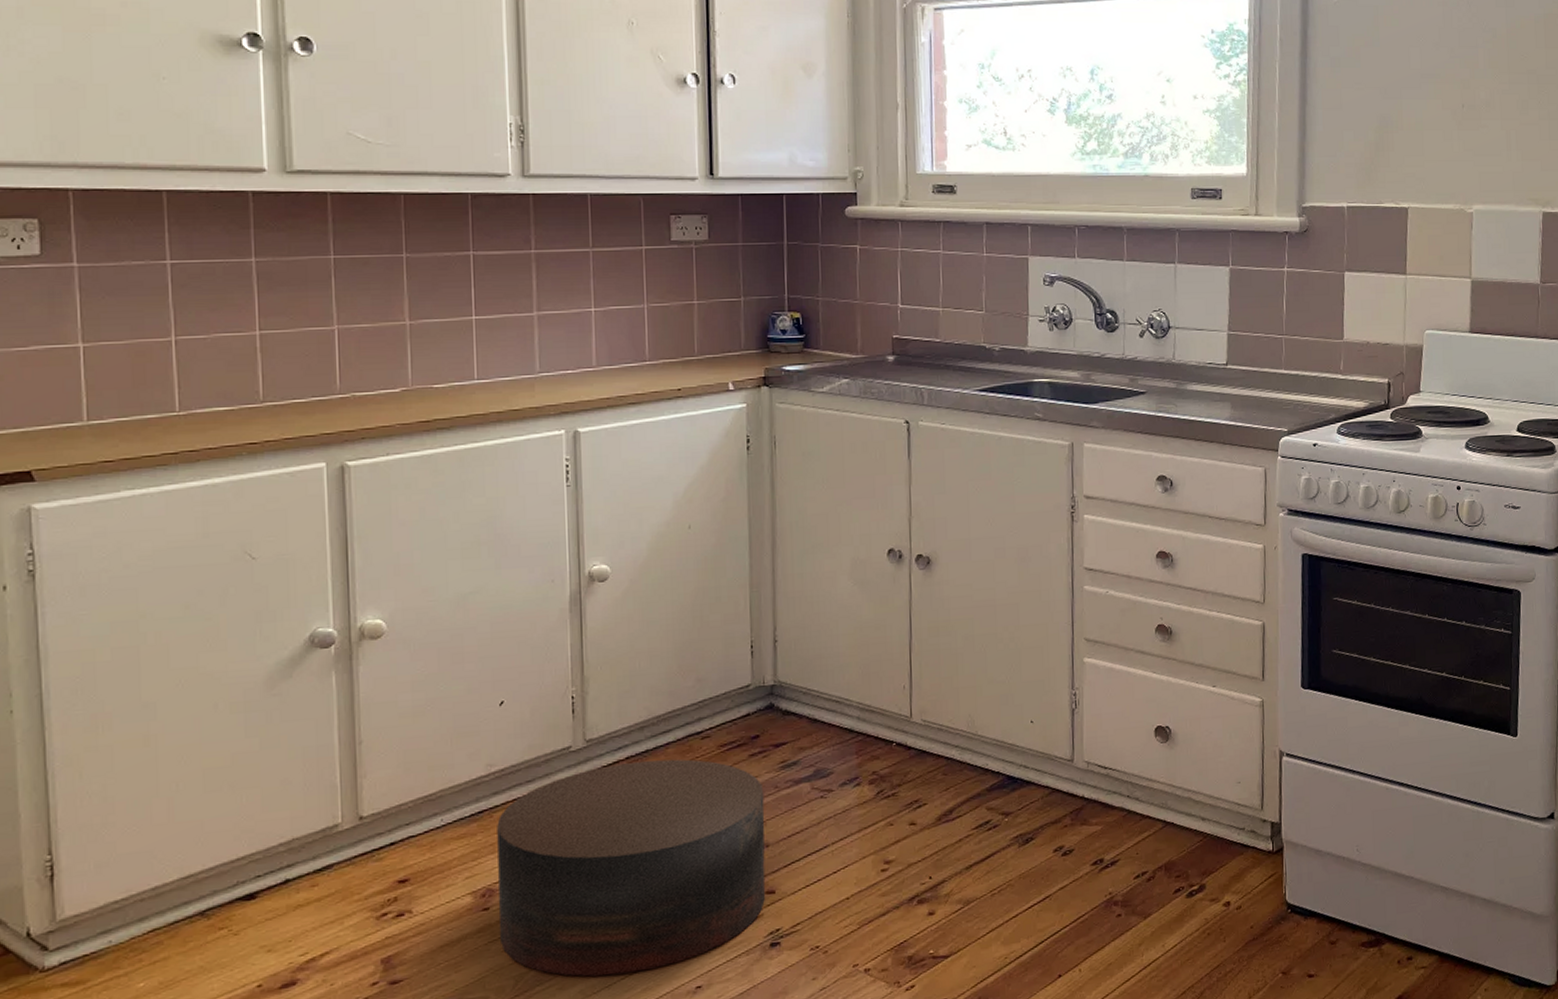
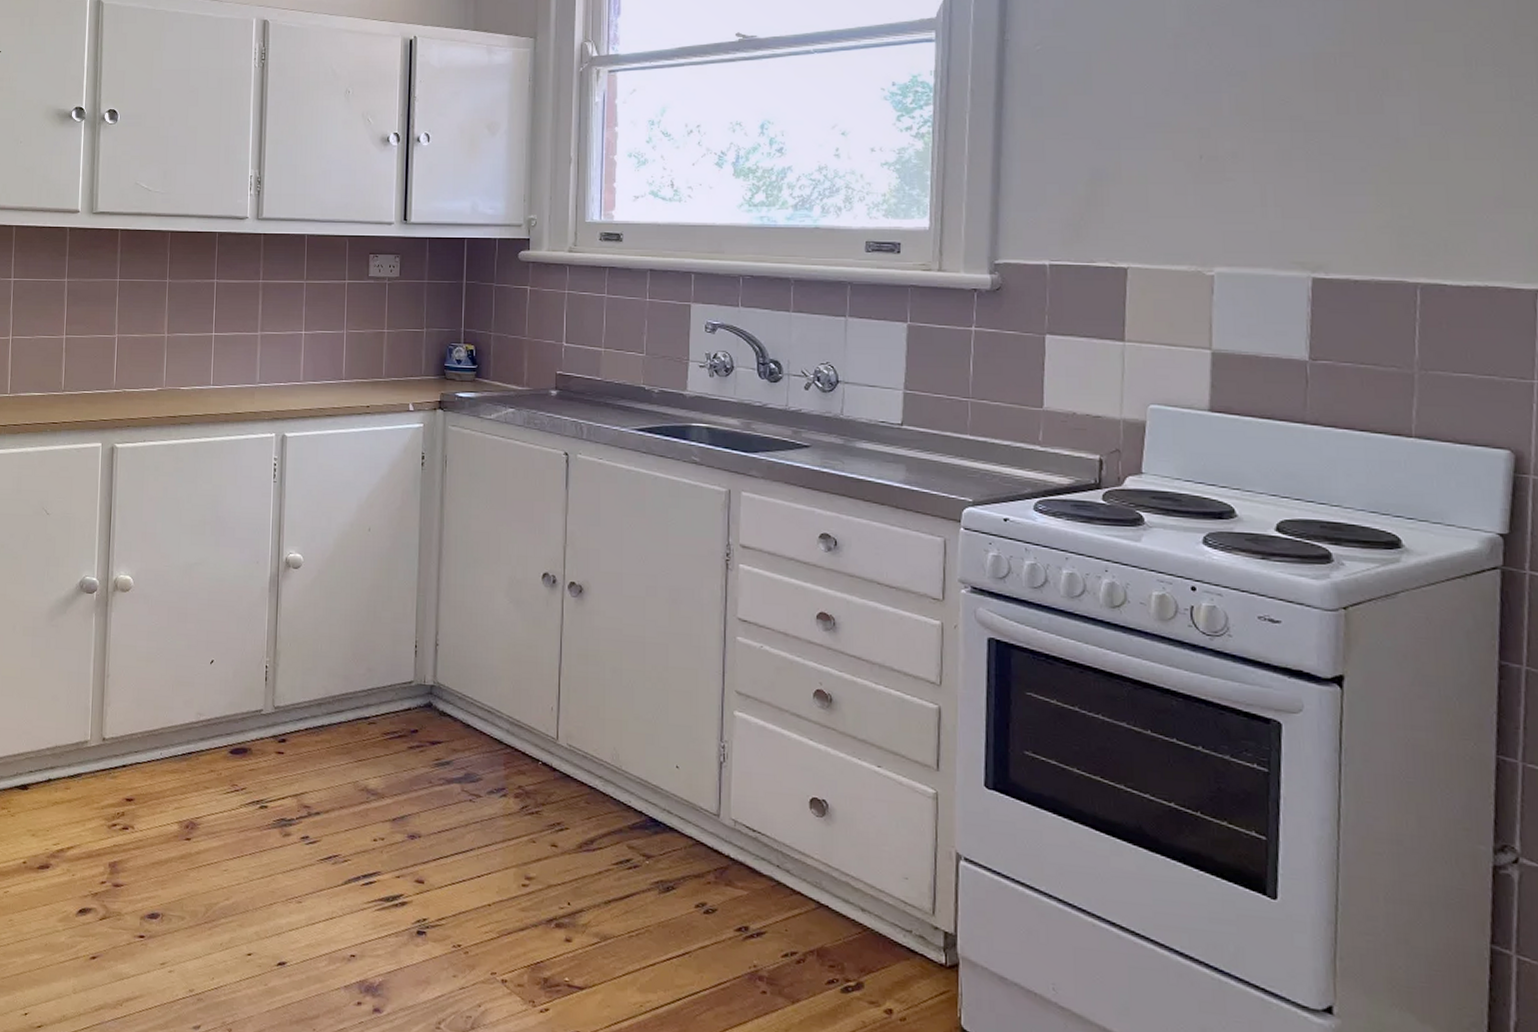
stool: present [497,759,766,977] -> none [196,733,419,928]

